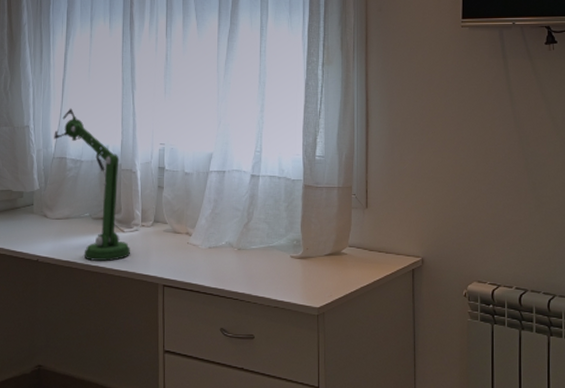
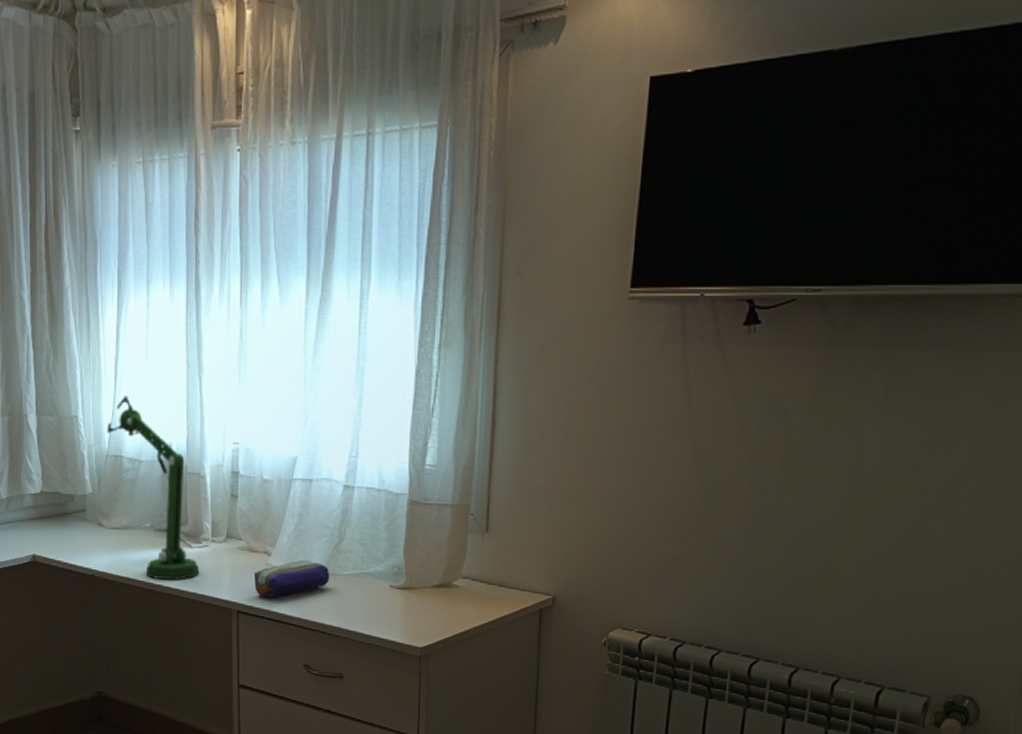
pencil case: none [177,238,241,271] -> present [253,560,330,597]

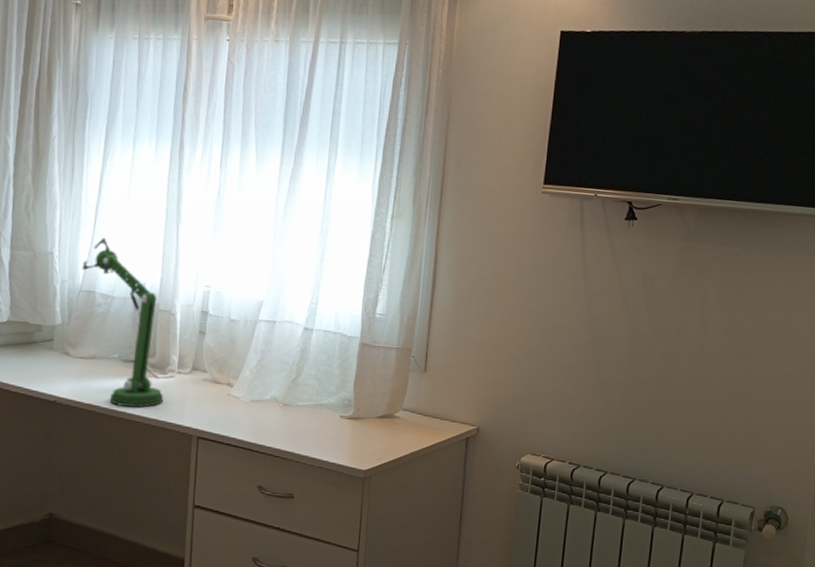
pencil case: present [253,560,330,597] -> none [215,391,287,425]

